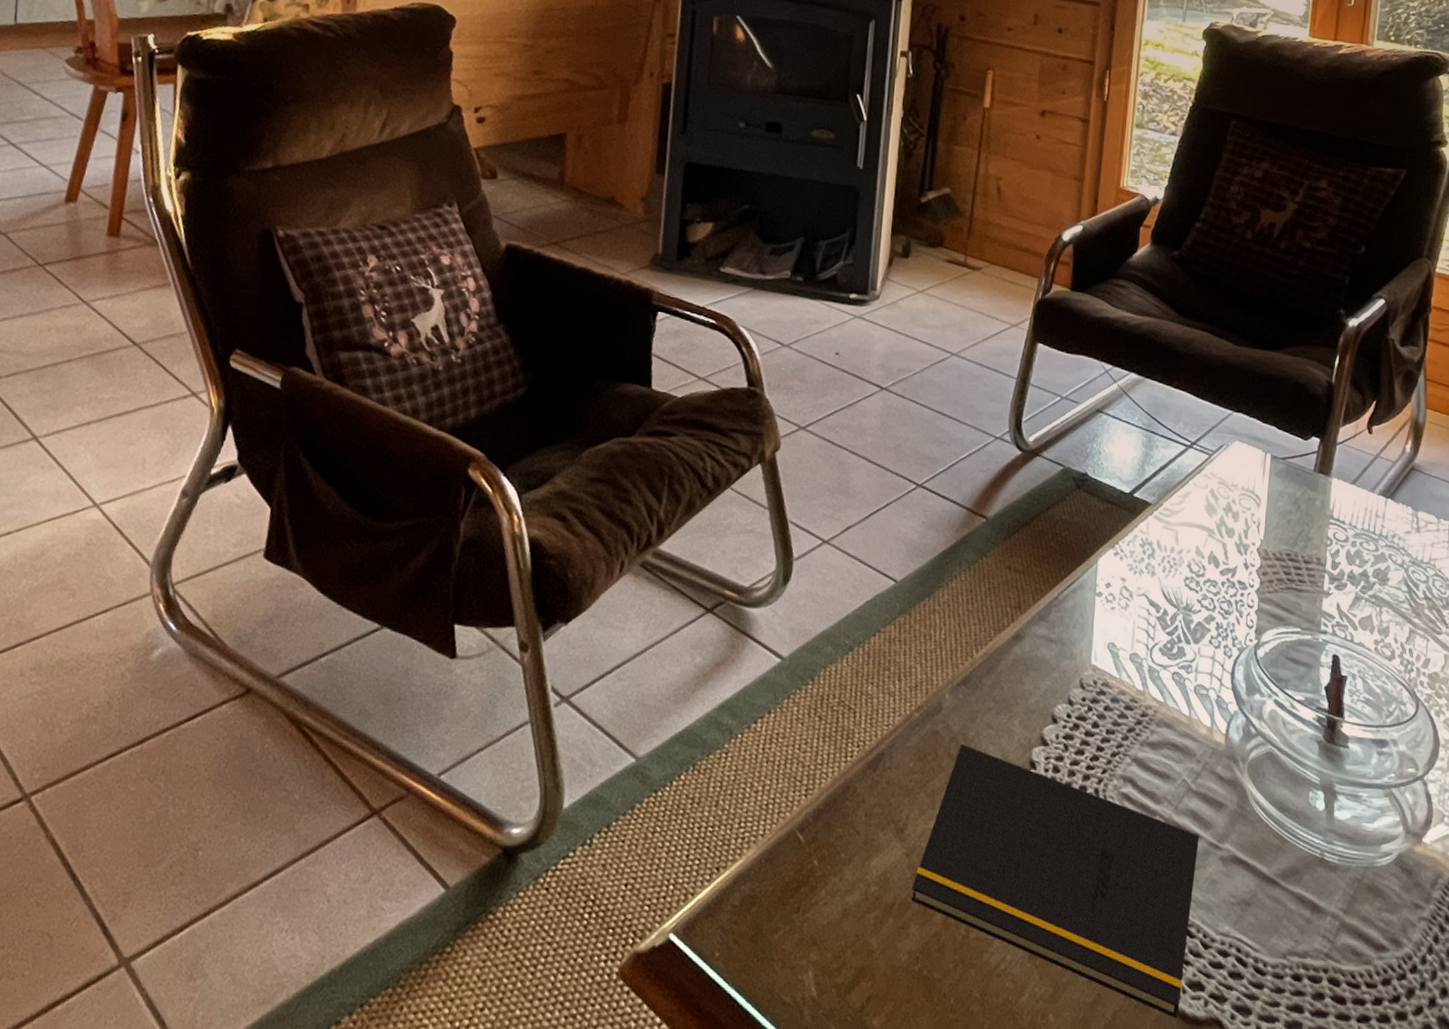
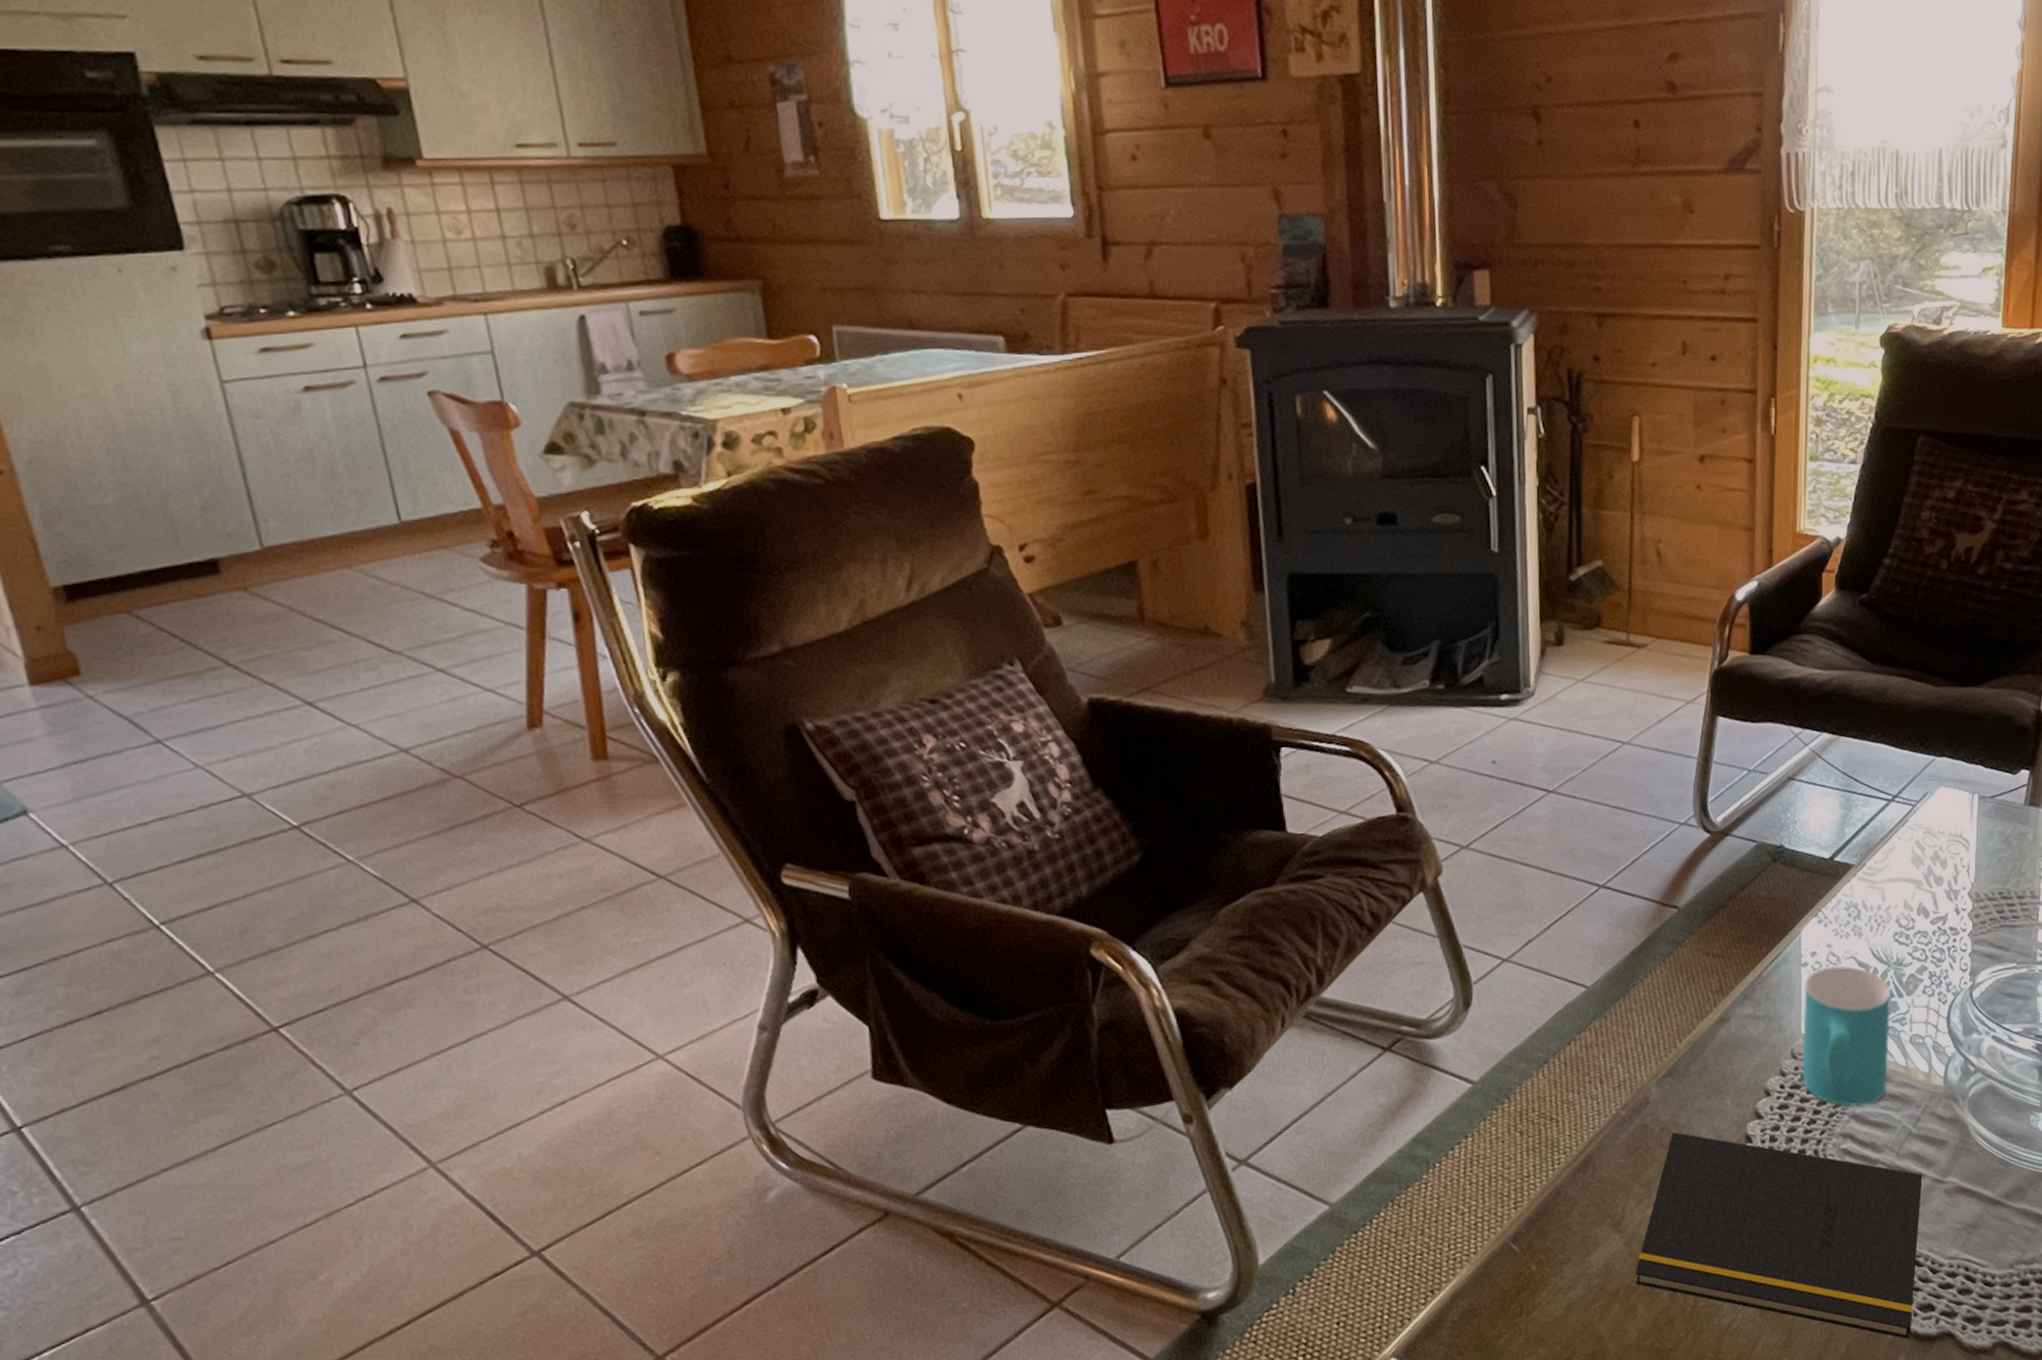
cup: none [1088,601,1178,751] -> present [1802,966,1890,1106]

